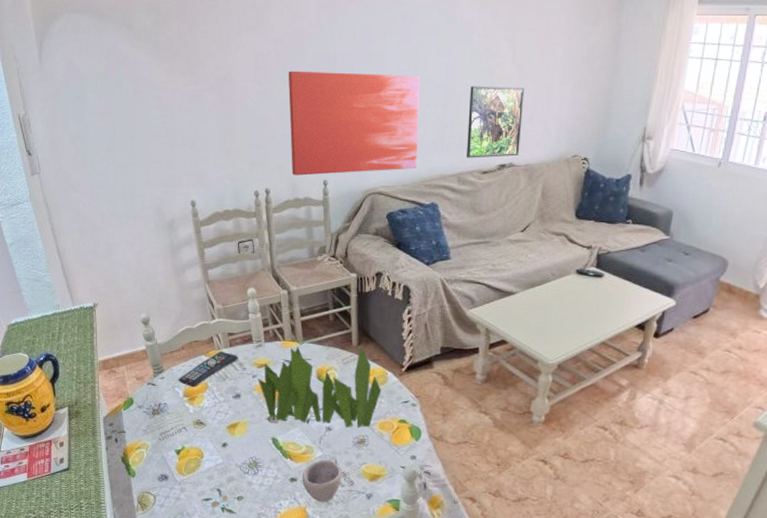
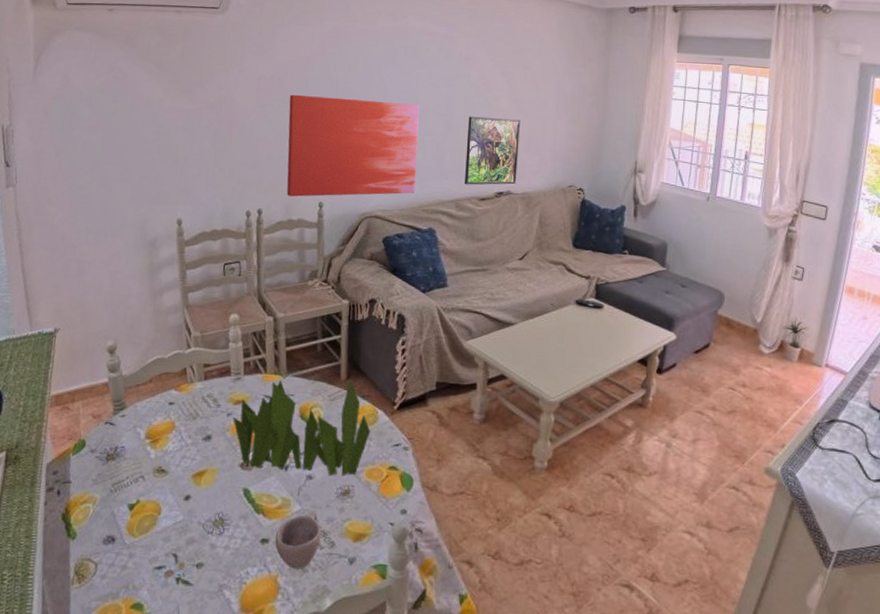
remote control: present [178,351,239,388] -> none [141,384,213,428]

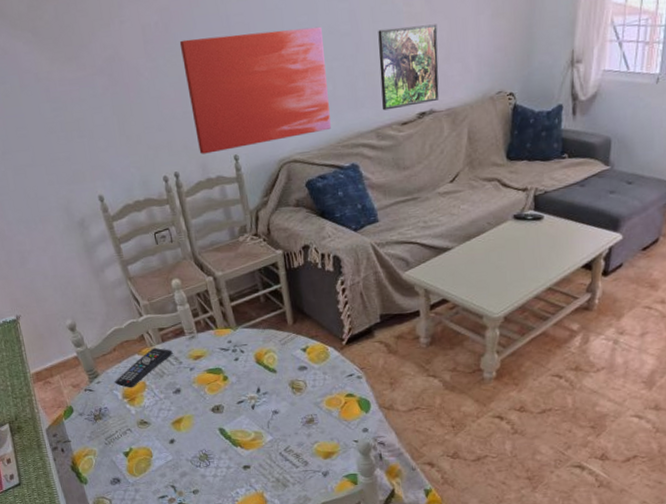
remote control: none [141,384,213,428] -> present [115,347,173,388]
plant: present [233,378,371,477] -> none [196,323,324,411]
cup: present [274,512,322,569] -> none [254,440,296,486]

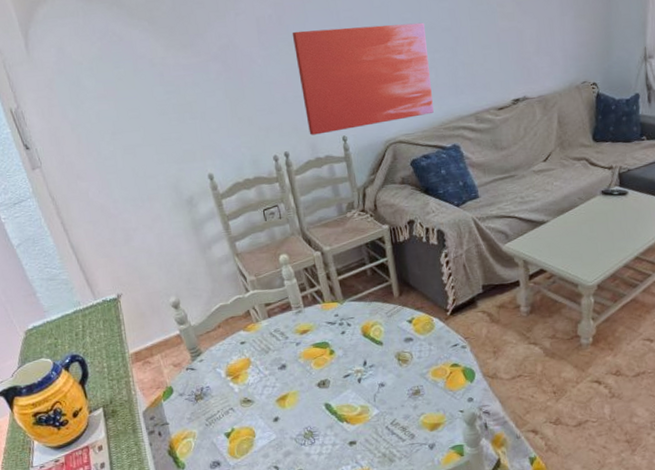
remote control: present [115,347,173,388] -> none [218,323,279,365]
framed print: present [378,24,439,111] -> none [475,23,531,97]

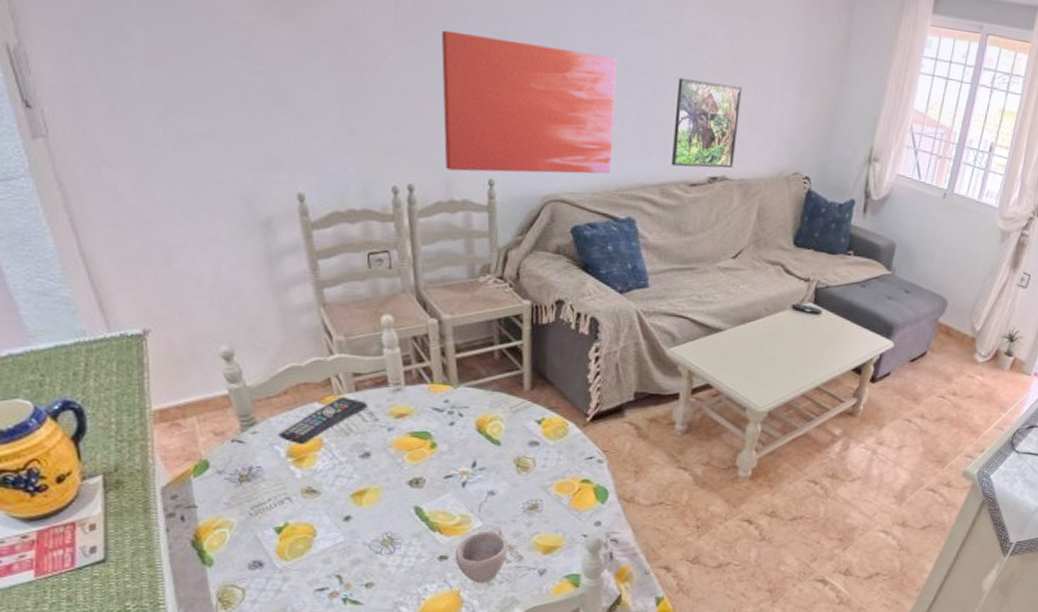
remote control: none [218,323,279,365] -> present [279,396,368,445]
cup: none [360,412,402,461] -> present [454,527,508,583]
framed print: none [475,23,531,97] -> present [672,77,742,169]

